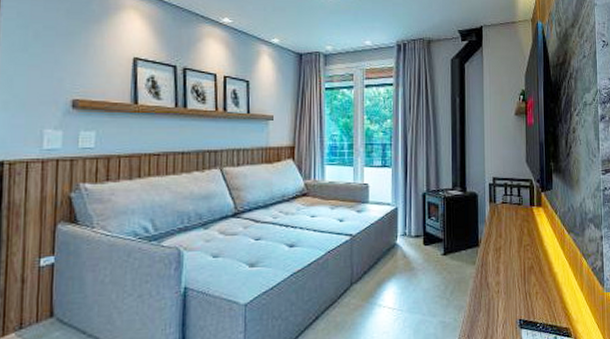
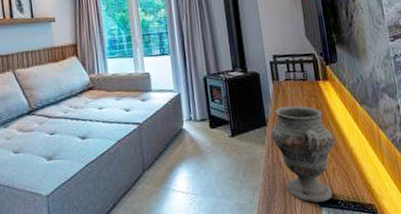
decorative vase: none [482,229,541,325] -> present [270,105,335,203]

